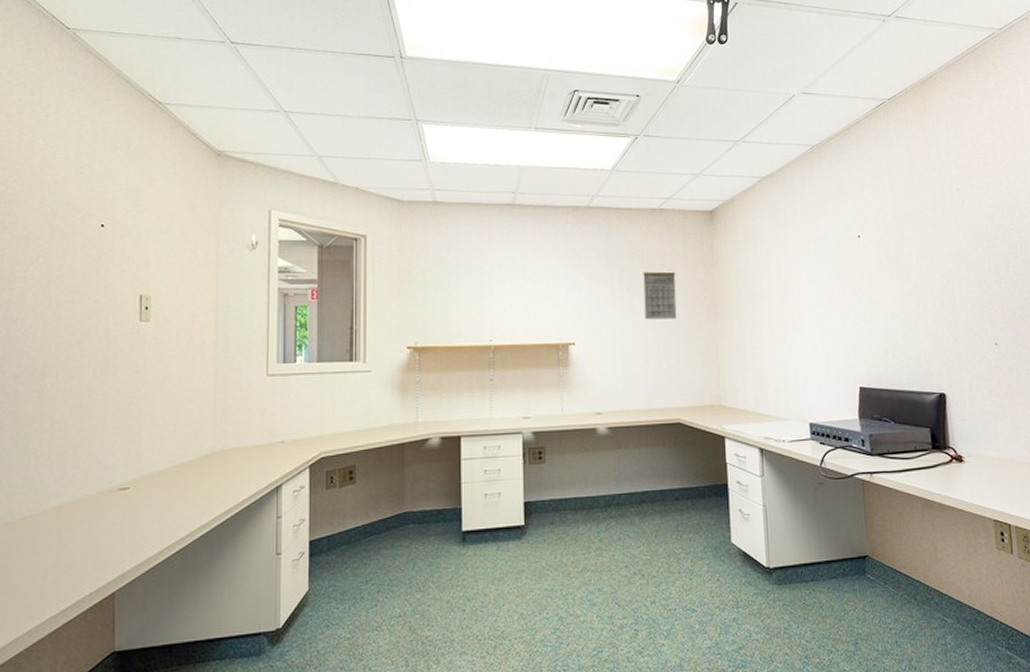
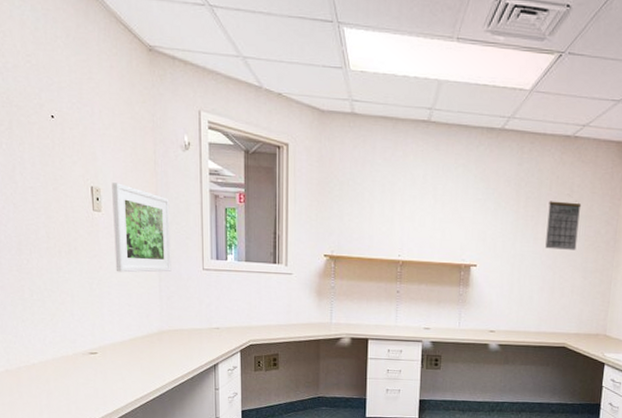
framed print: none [161,289,231,388] -> present [112,182,172,273]

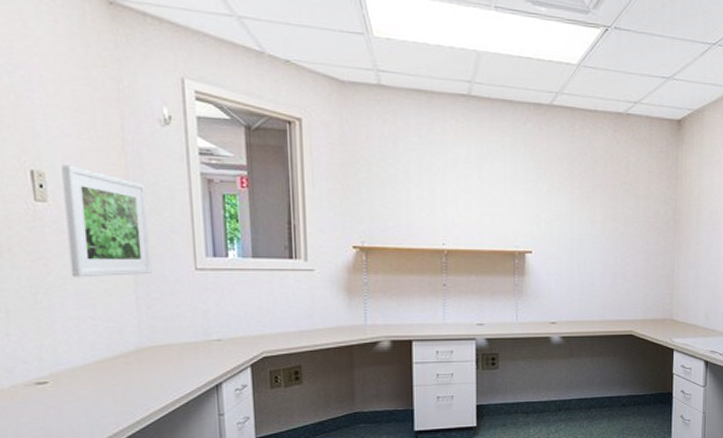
calendar: present [545,201,582,250] -> none [604,181,639,232]

